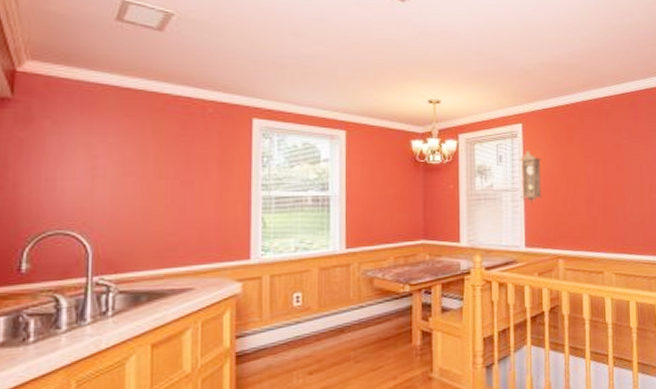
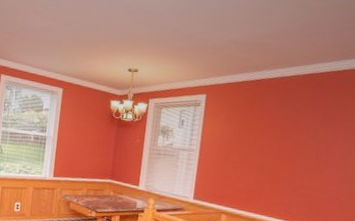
pendulum clock: present [519,150,542,203] -> none [196,117,219,163]

